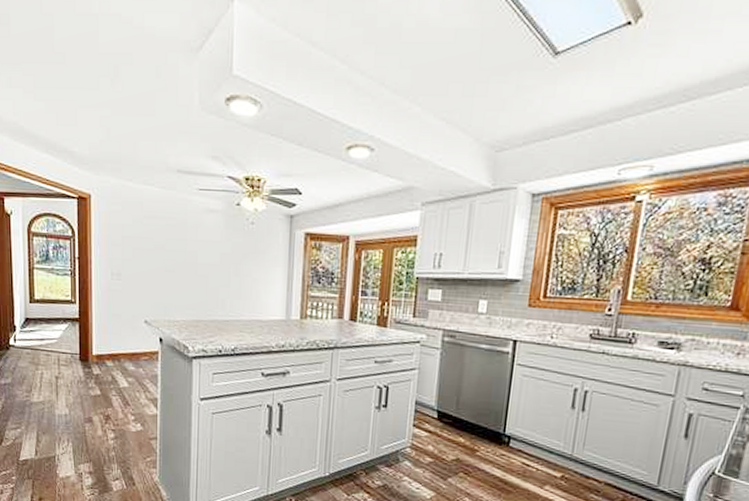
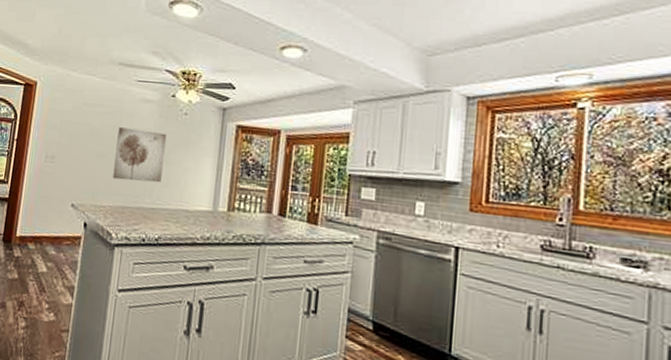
wall art: none [183,240,234,295] -> present [112,127,167,183]

